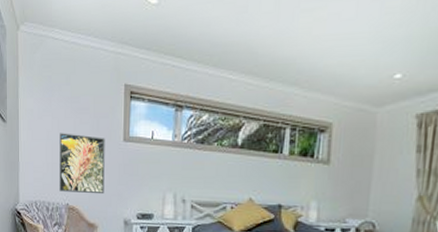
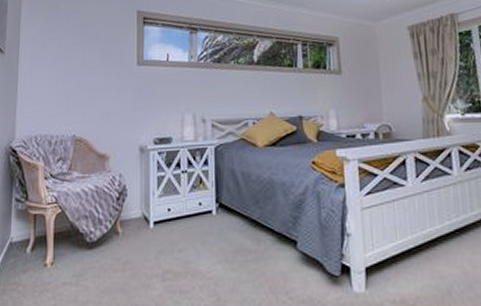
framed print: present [59,133,105,195] -> none [64,60,117,123]

